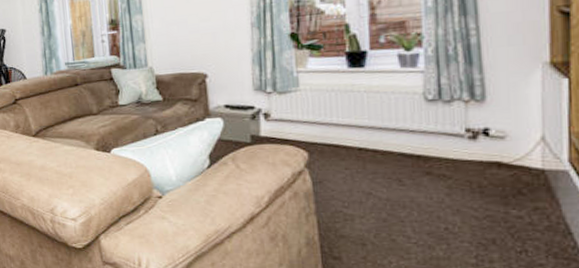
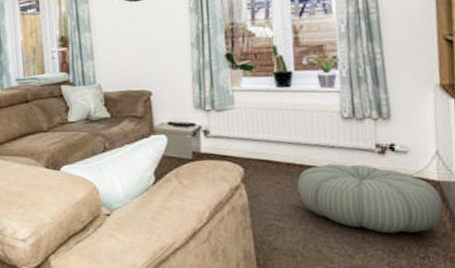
pouf: none [369,149,548,225] -> present [297,164,444,233]

